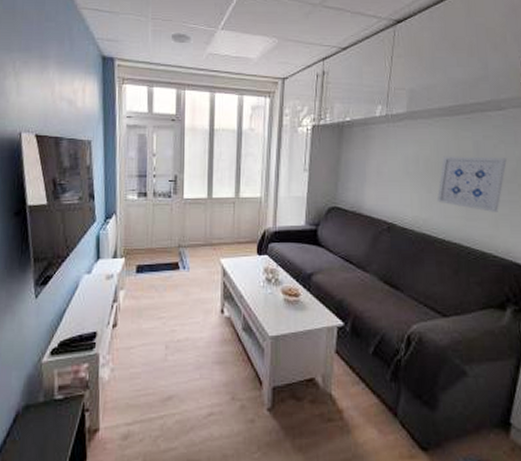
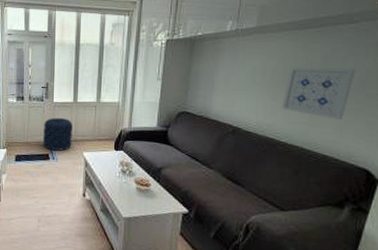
pouf: none [171,217,207,258] -> present [43,117,73,151]

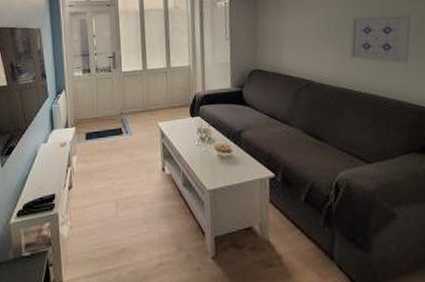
pouf: present [43,117,73,151] -> none [114,87,145,124]

